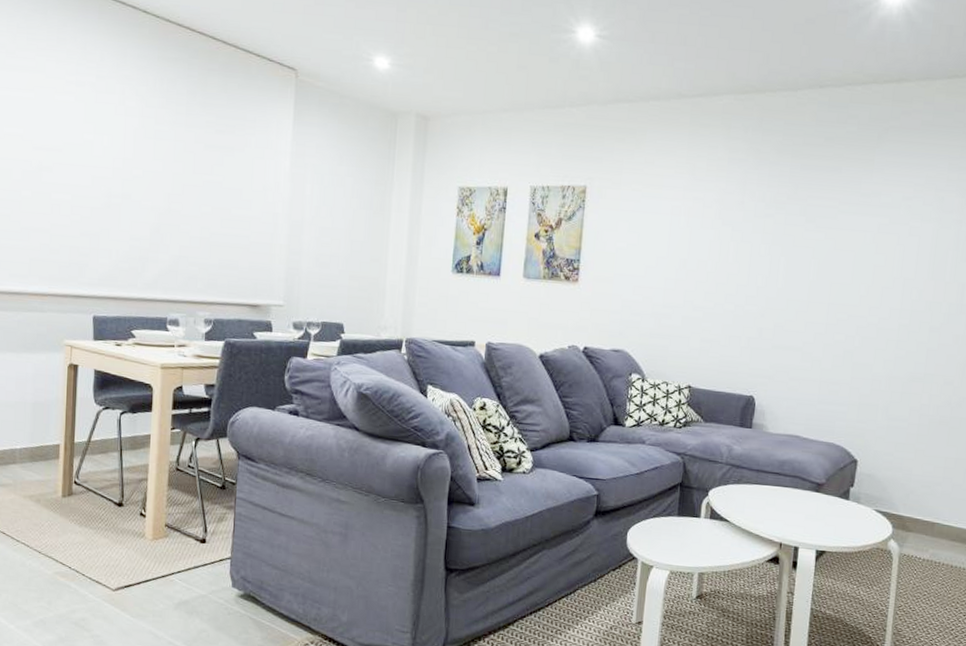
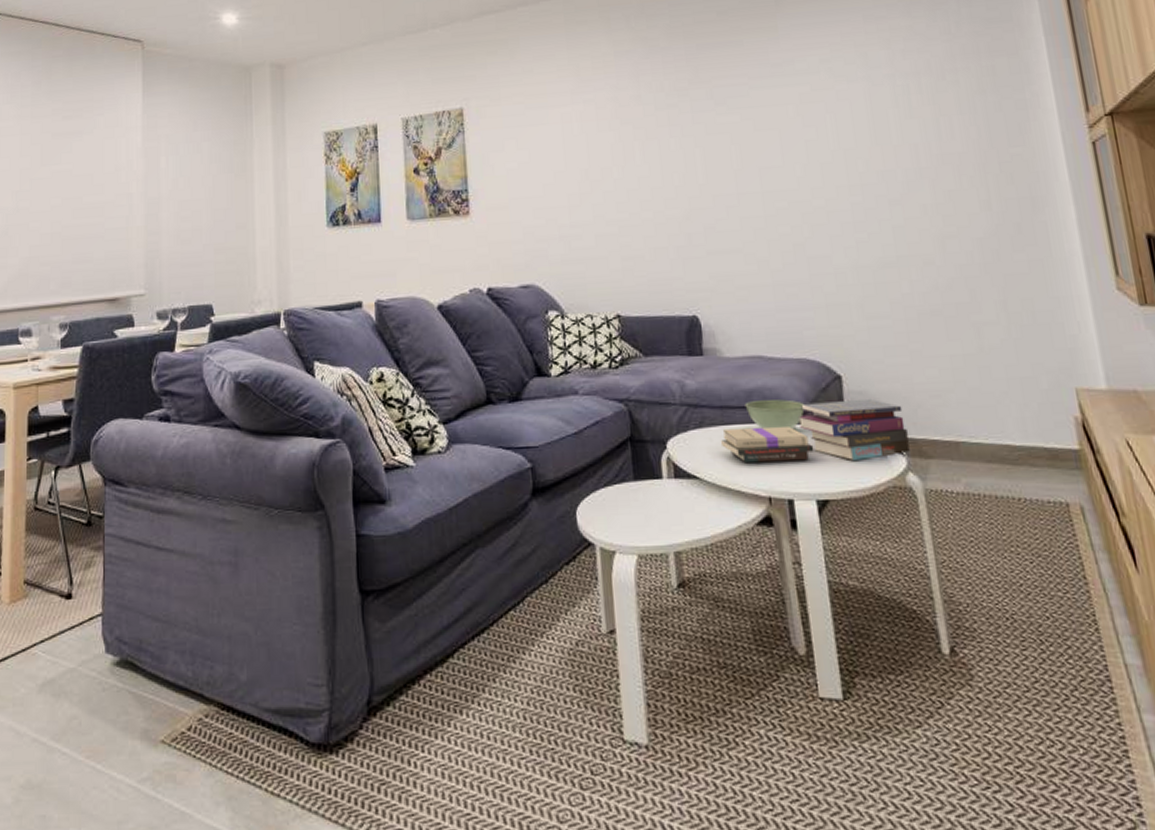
books: none [752,487,824,520] -> present [721,426,815,464]
bowl: none [776,469,823,495] -> present [744,399,805,430]
books: none [816,477,899,526] -> present [799,399,910,462]

